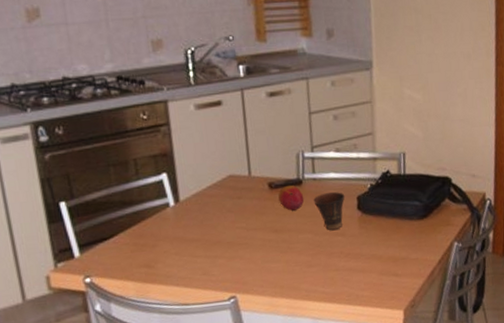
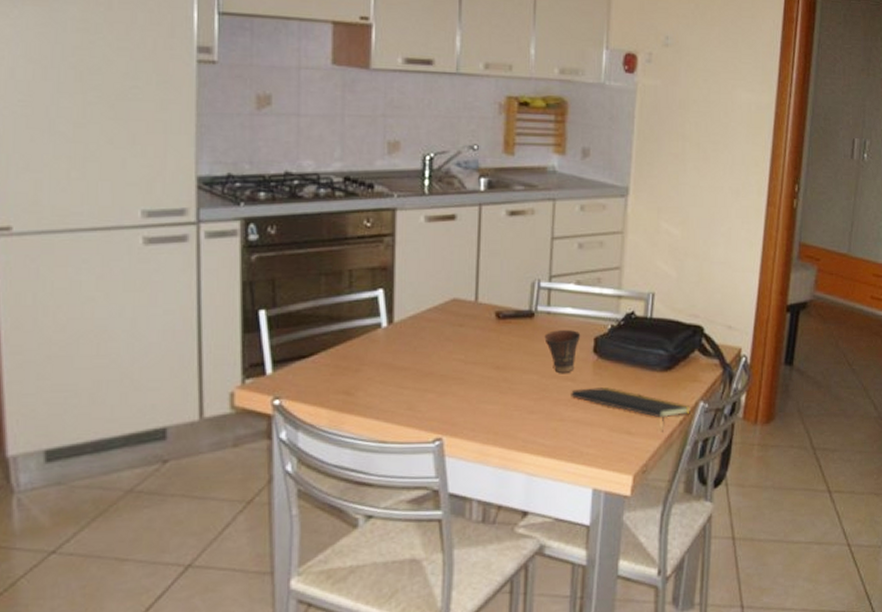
fruit: present [277,185,305,211] -> none [504,316,534,346]
notepad: none [342,237,448,271] -> present [571,387,692,432]

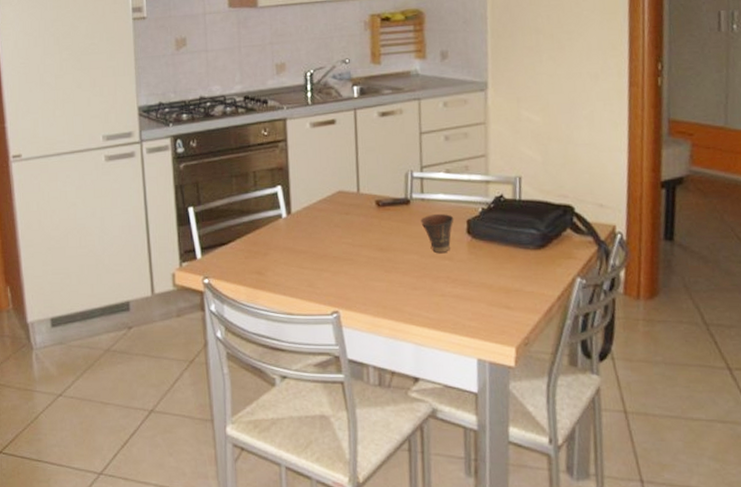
notepad: present [571,387,692,432] -> none [449,265,569,307]

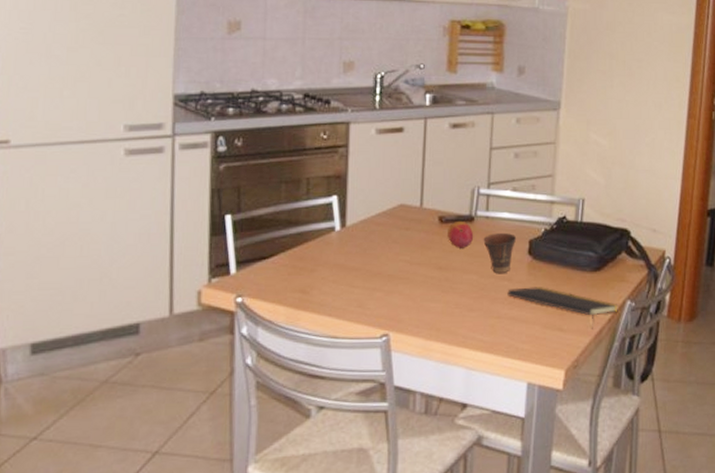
fruit: none [384,204,412,230] -> present [446,221,474,248]
notepad: none [449,265,569,307] -> present [507,287,619,329]

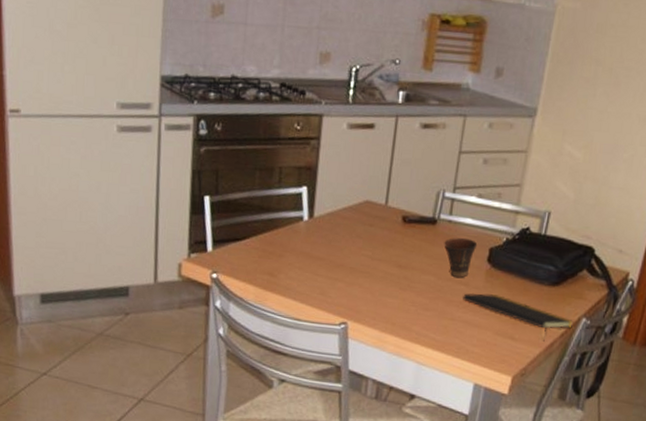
fruit: present [446,221,474,248] -> none [409,222,436,250]

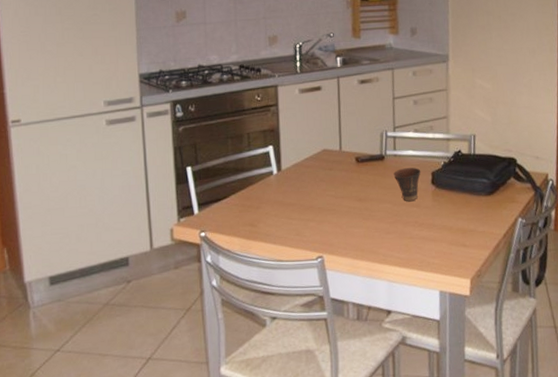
notepad: present [463,293,574,342] -> none [417,210,512,244]

